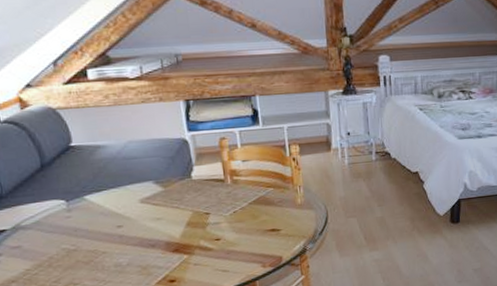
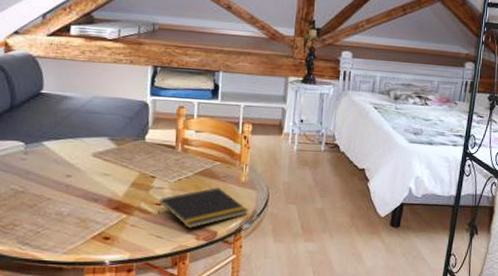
notepad: none [218,213,310,258] -> present [157,187,248,228]

